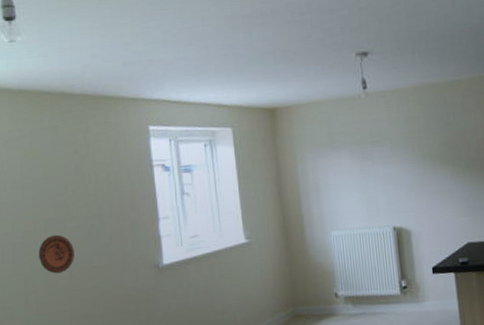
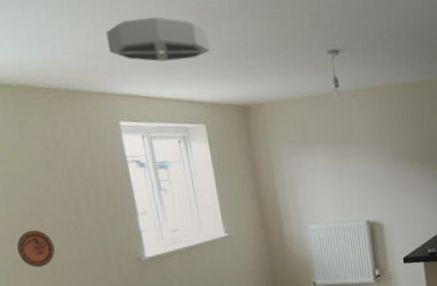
ceiling light: none [143,25,241,67] -> present [105,17,211,62]

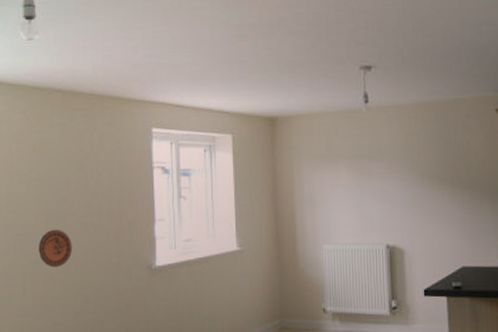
ceiling light: present [105,17,211,62] -> none [152,31,246,73]

